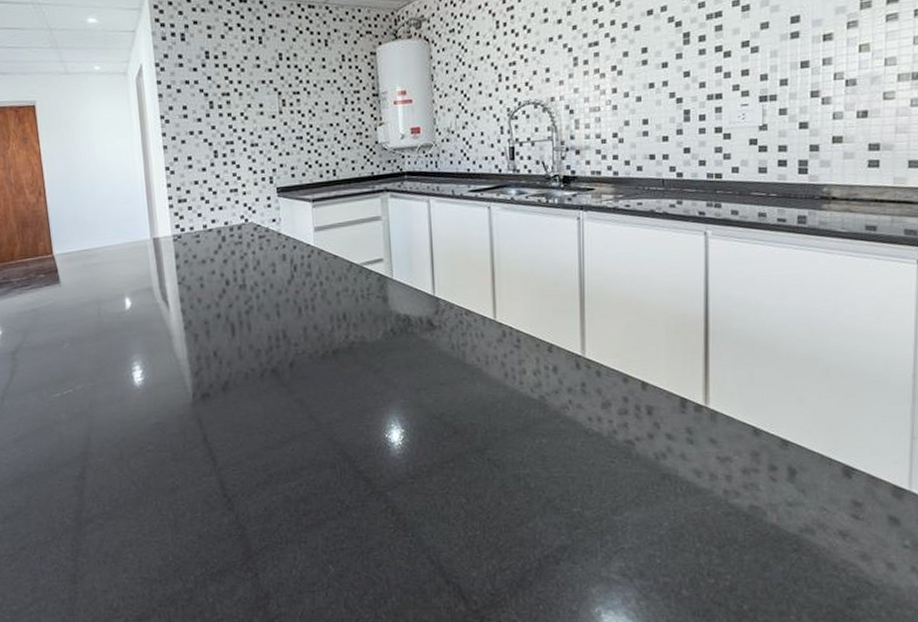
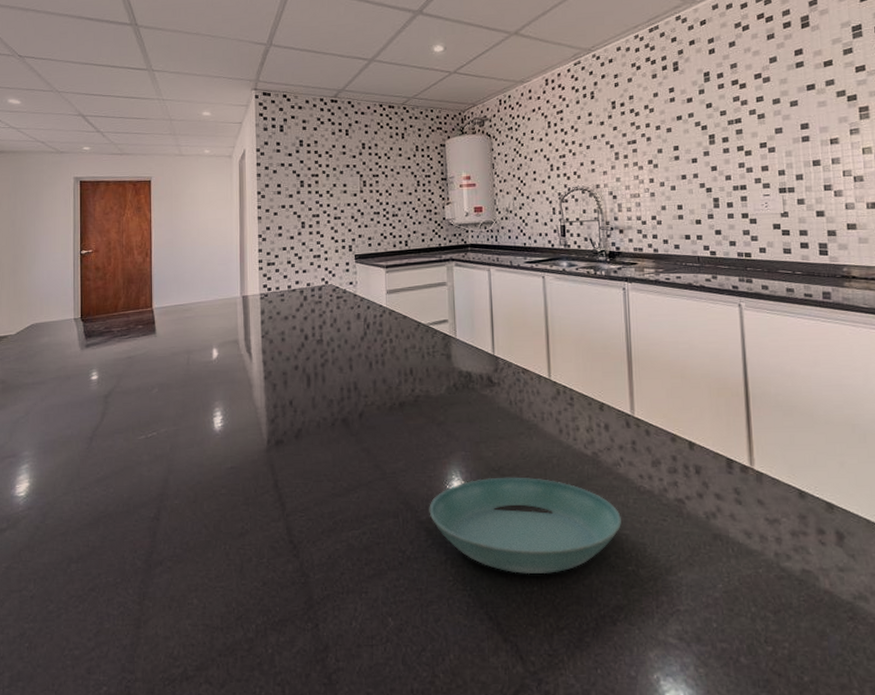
saucer: none [367,423,568,520] -> present [429,477,621,575]

